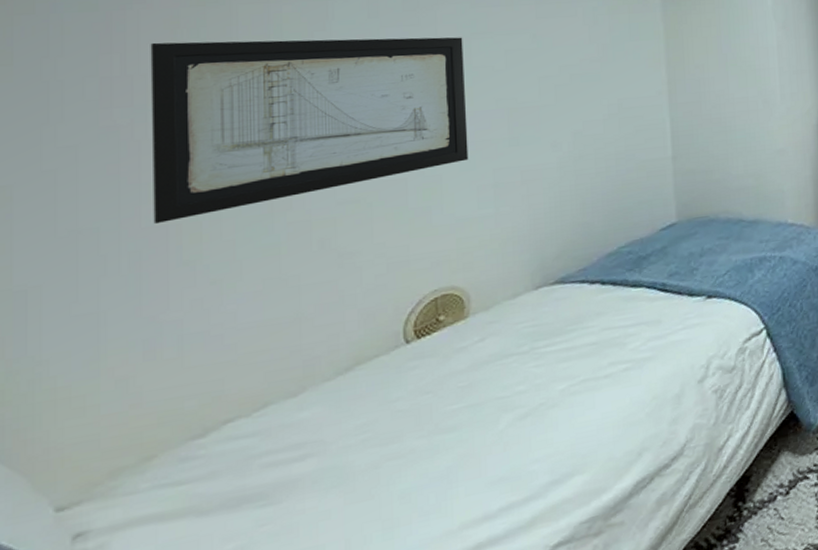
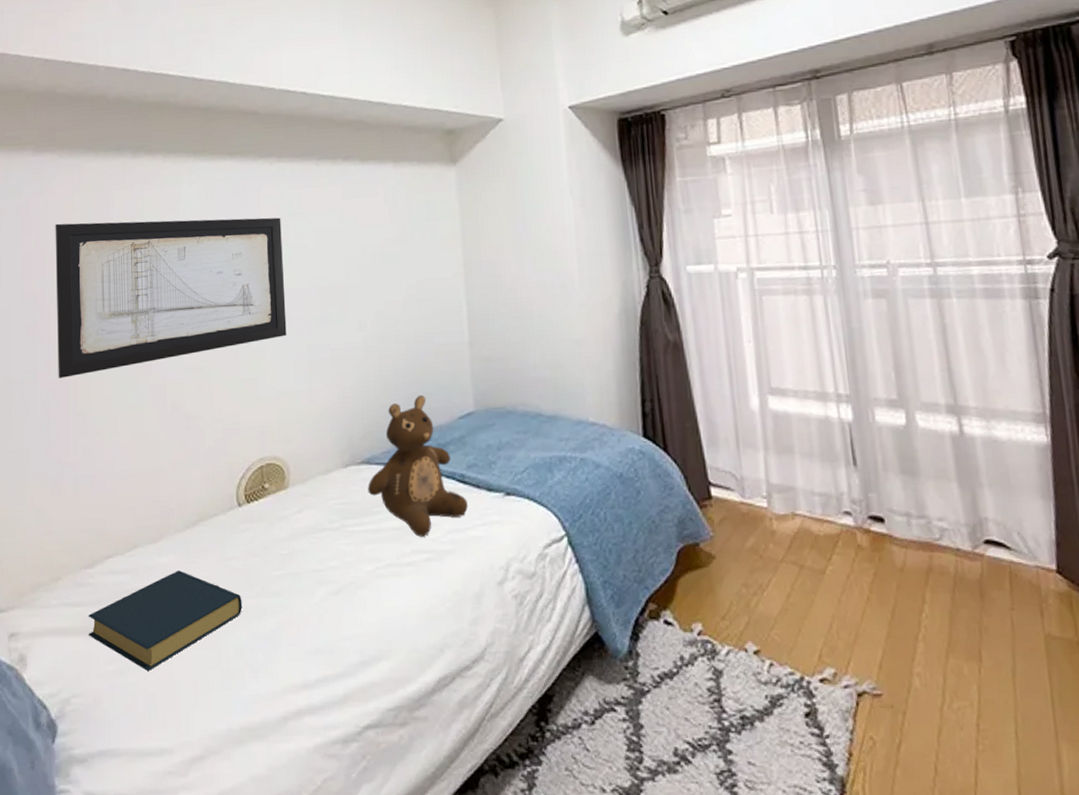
hardback book: none [196,422,410,541] -> present [87,570,242,672]
teddy bear: none [561,210,669,349] -> present [368,394,468,537]

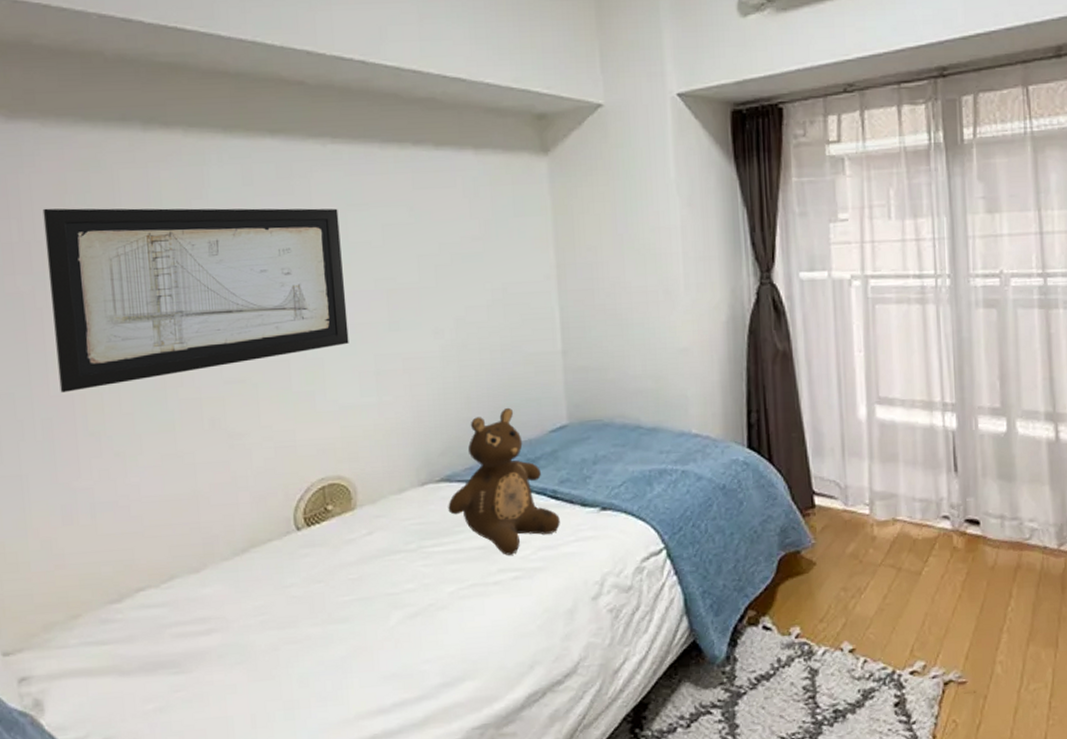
hardback book: present [87,570,242,672] -> none [117,601,306,708]

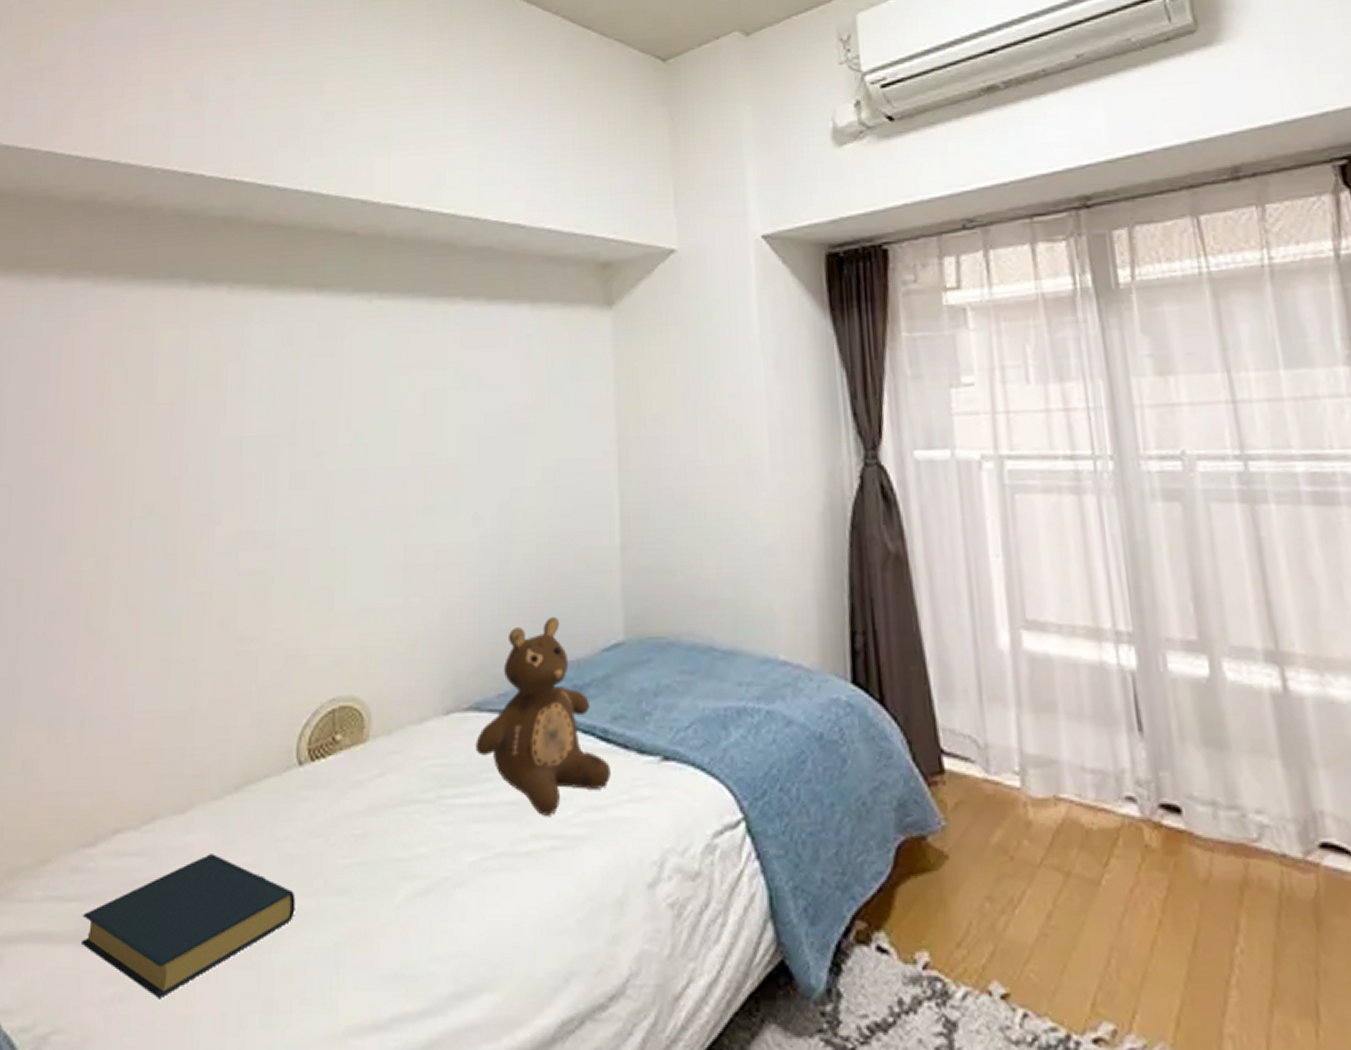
wall art: present [42,208,349,393] -> none [68,371,379,582]
hardback book: none [117,601,306,708] -> present [82,854,296,999]

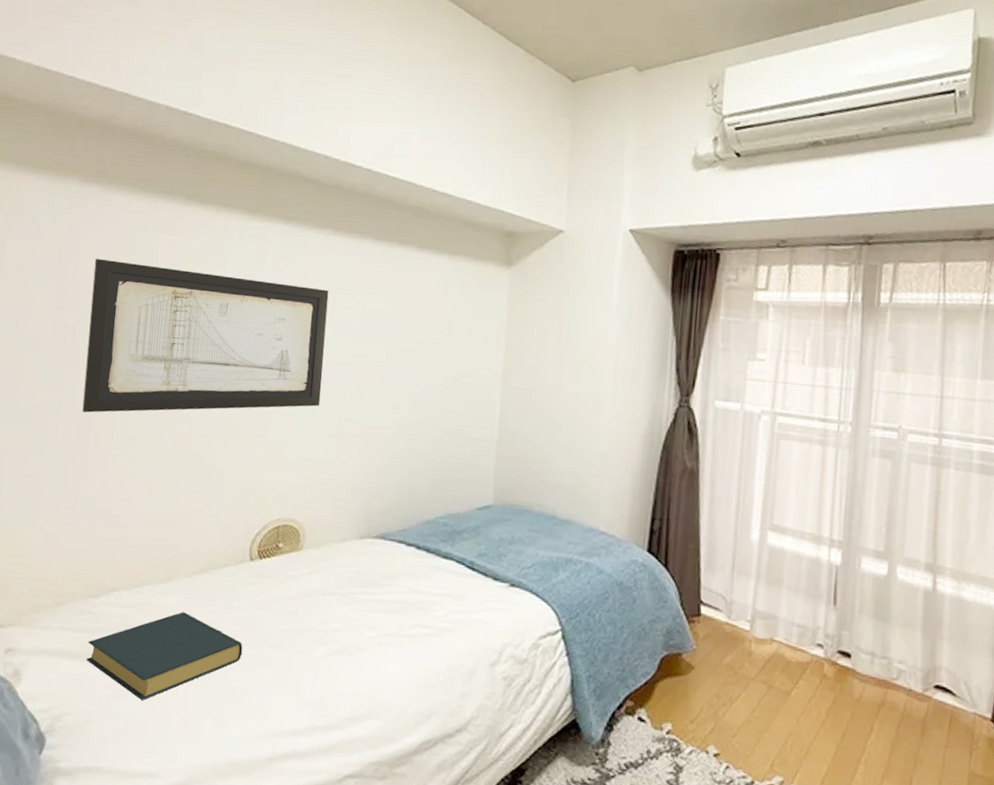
wall art: none [68,371,379,582] -> present [82,258,329,413]
teddy bear: present [476,616,611,816] -> none [379,482,473,613]

